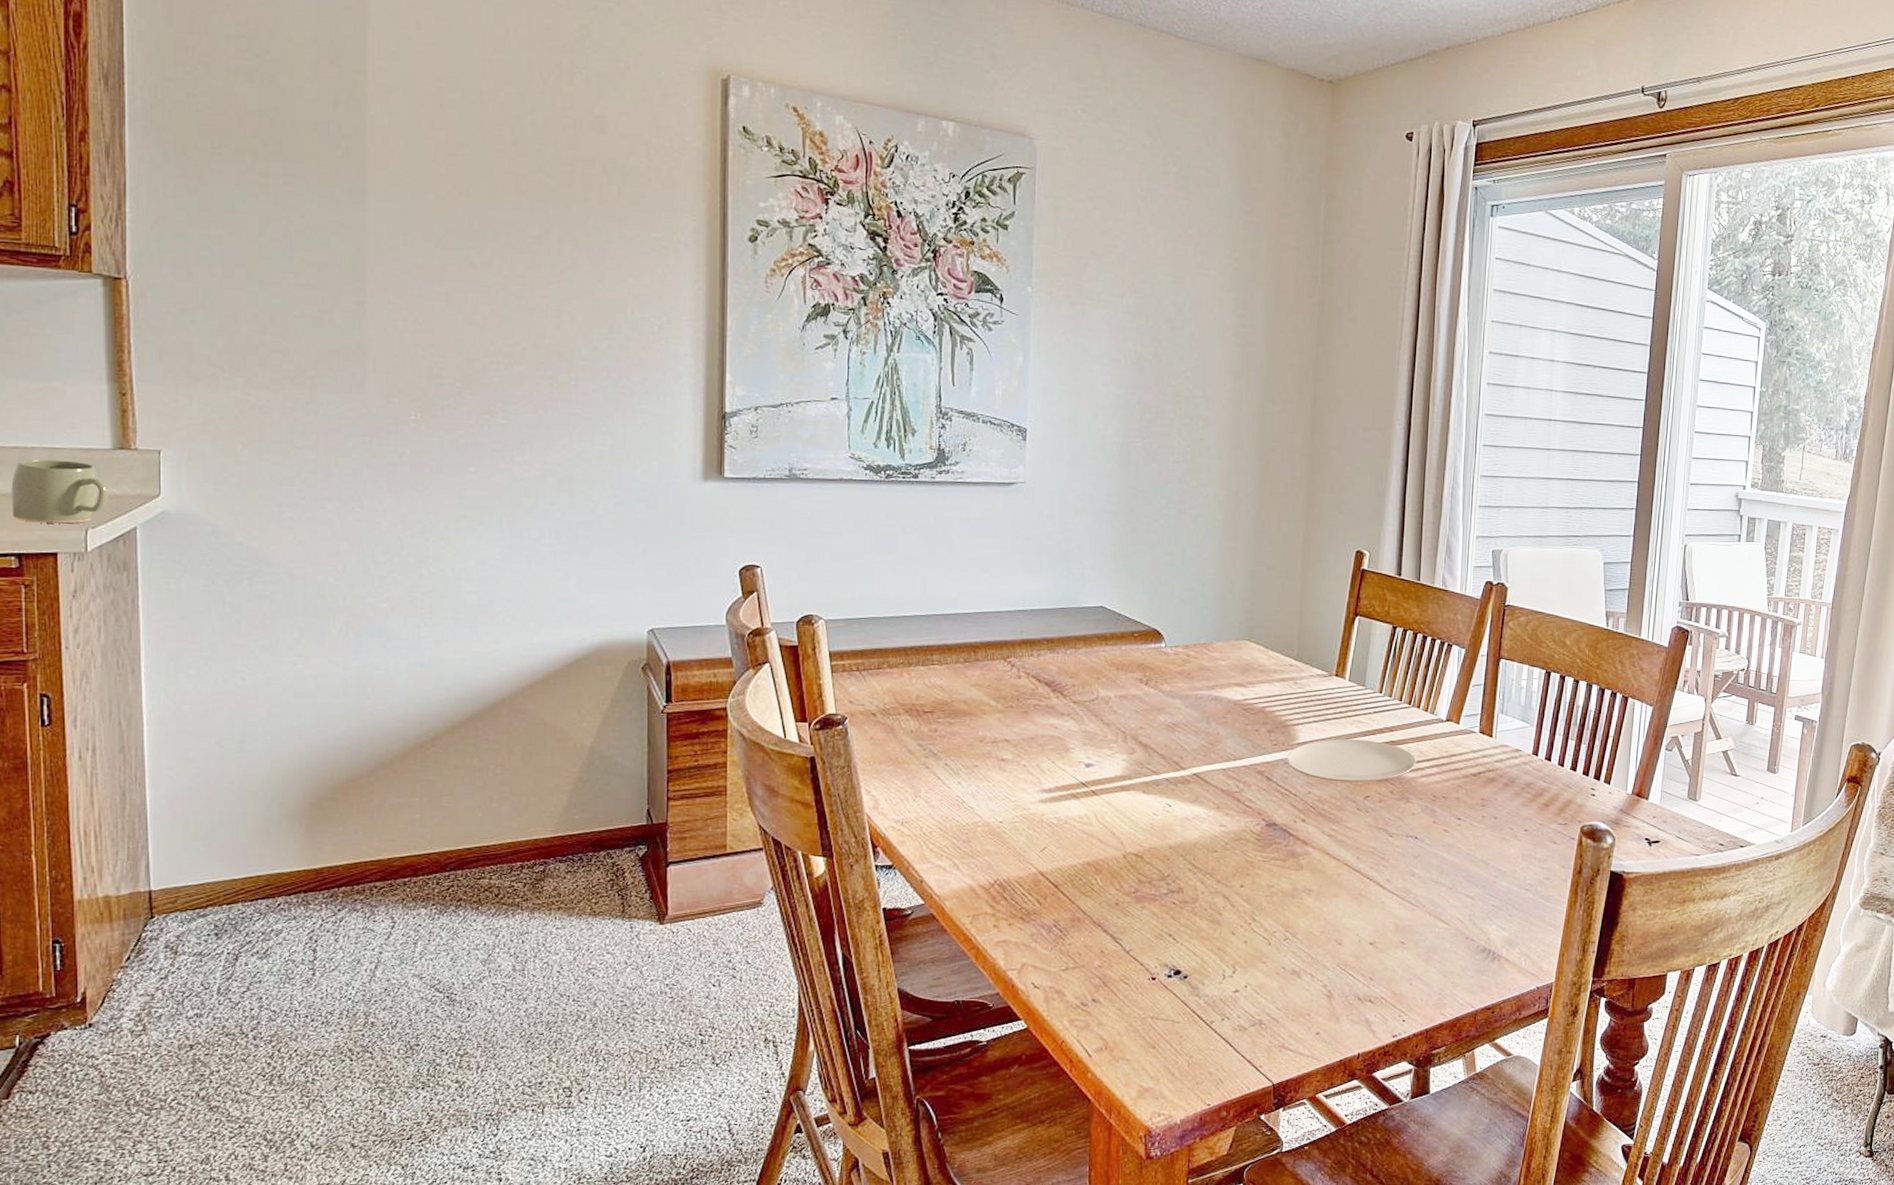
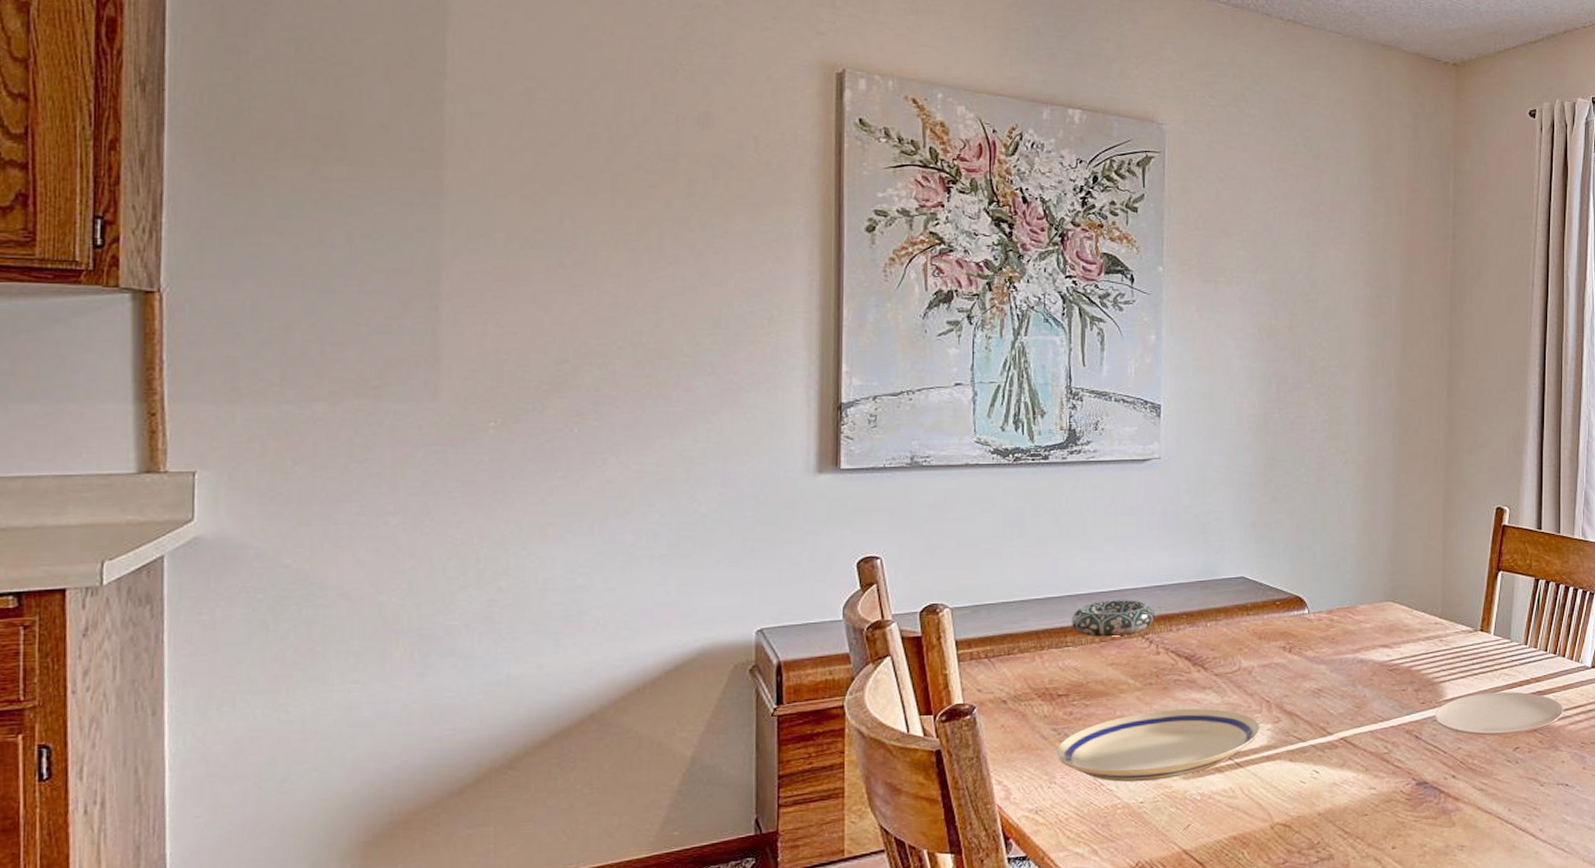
mug: present [11,459,108,524] -> none [11,488,131,557]
plate: none [921,734,1115,802] -> present [1056,708,1260,782]
decorative bowl: none [938,622,1018,658] -> present [1072,600,1156,637]

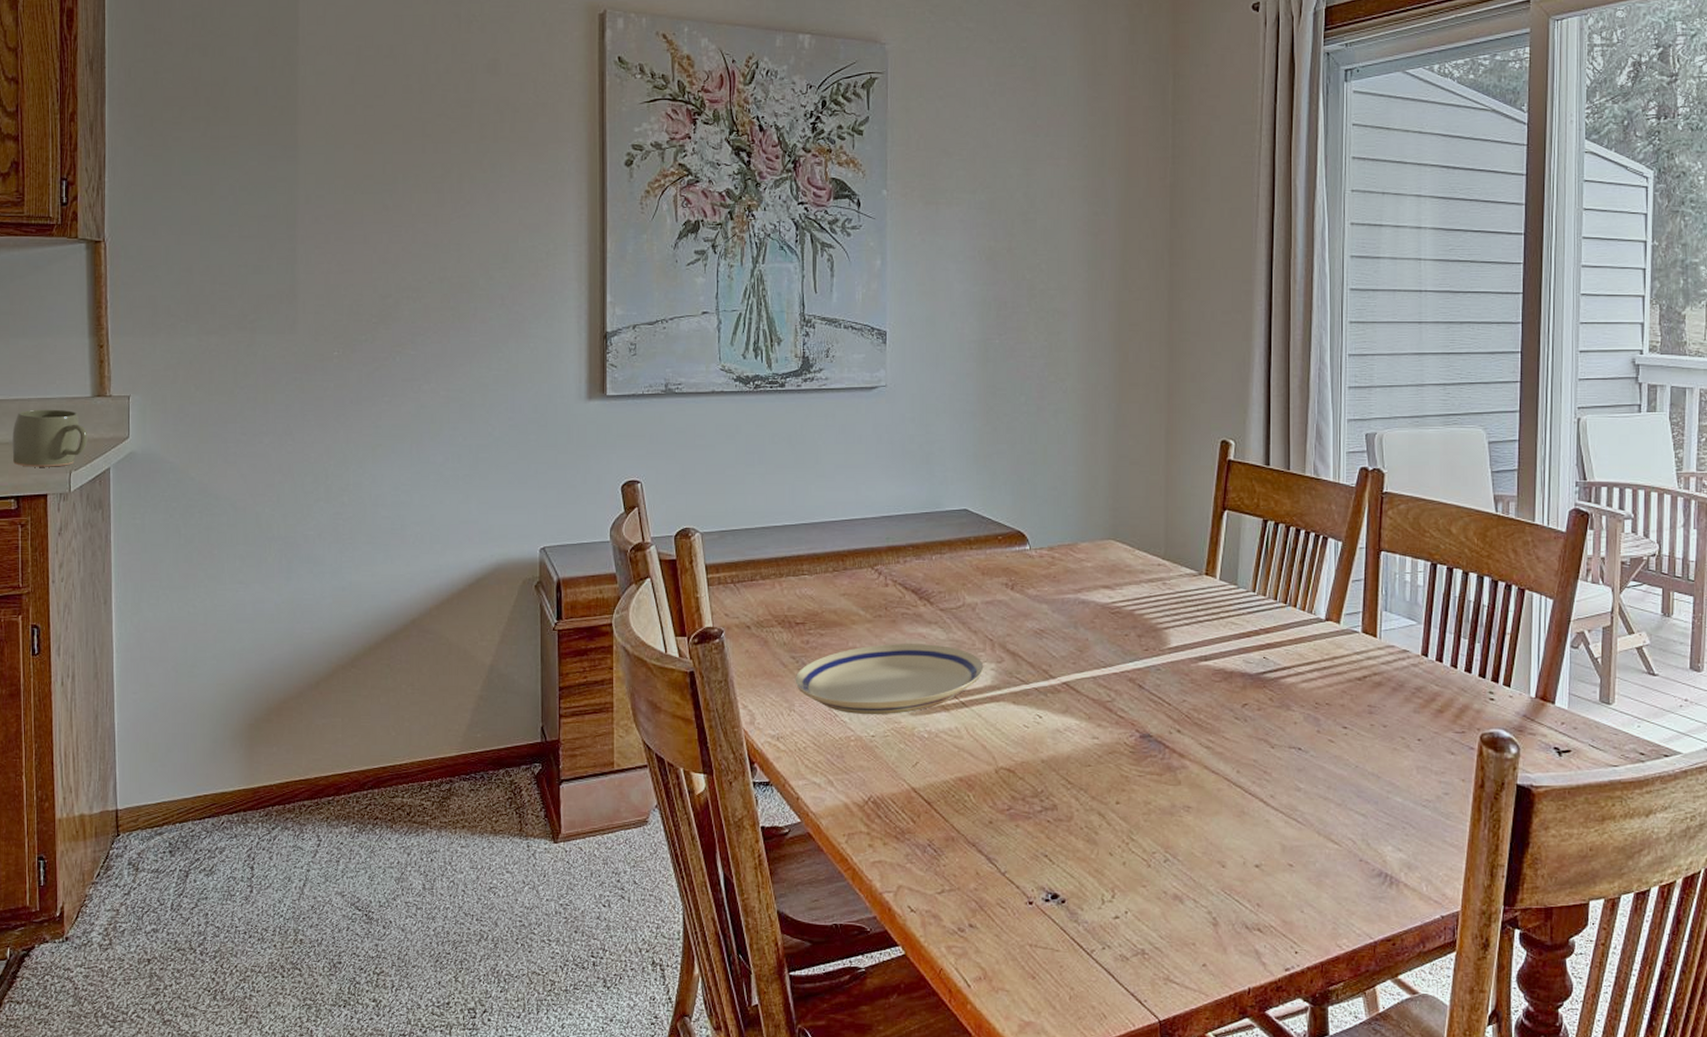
mug: none [11,488,131,557] -> present [12,409,88,467]
decorative bowl: present [1072,600,1156,637] -> none [807,530,884,567]
plate: present [1435,691,1564,736] -> none [1159,642,1296,689]

